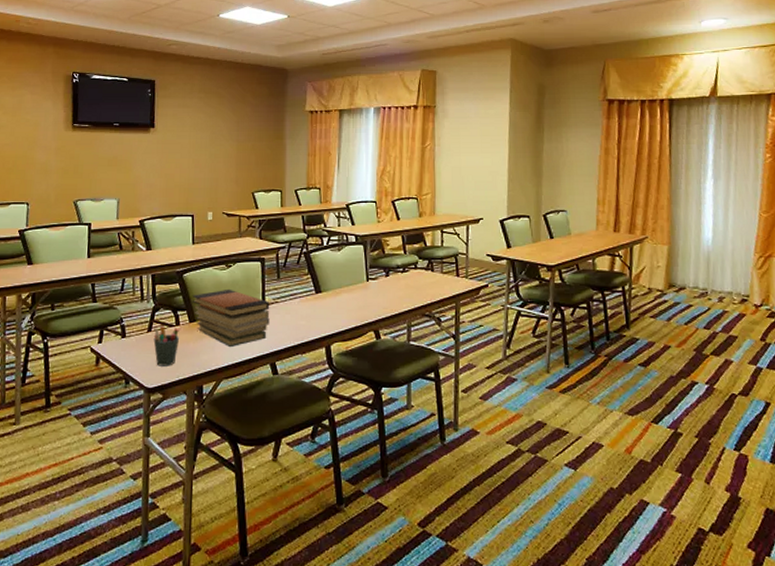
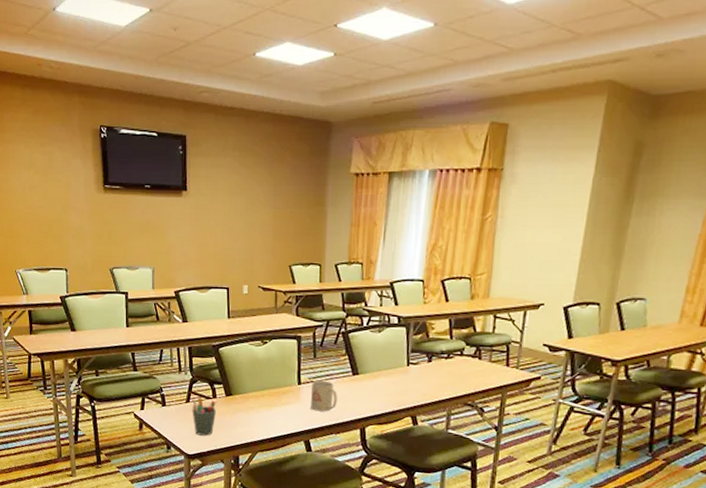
book stack: present [192,288,270,346] -> none [228,365,306,422]
mug: none [276,300,302,332] -> present [311,380,338,412]

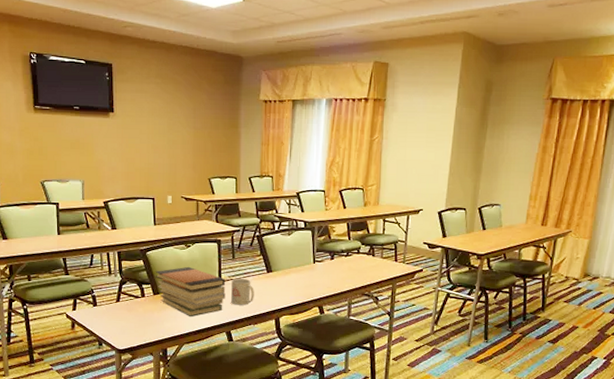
pen holder: present [192,397,216,436] -> none [122,296,145,332]
book stack: none [228,365,306,422] -> present [155,266,226,317]

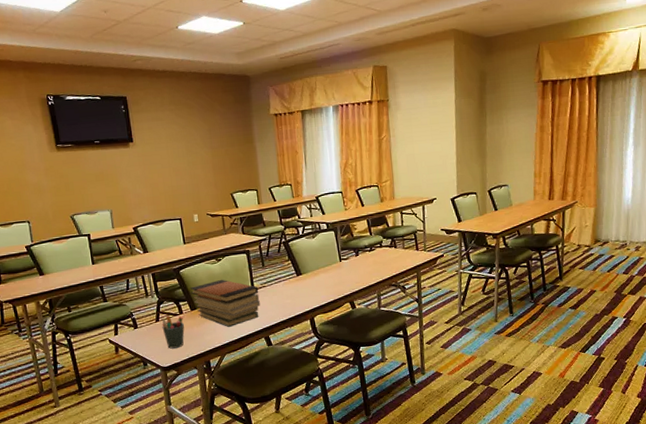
pen holder: none [122,296,145,332] -> present [161,315,185,349]
mug: present [231,278,254,306] -> none [264,284,288,311]

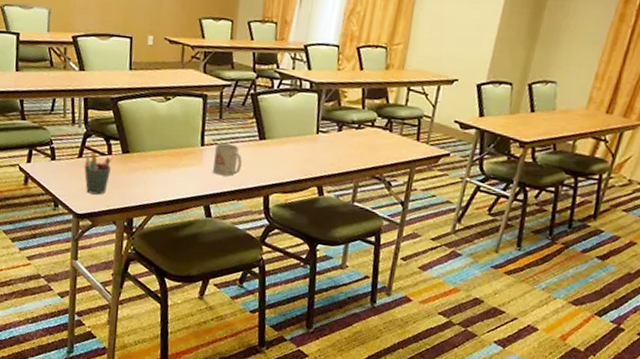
book stack: present [190,279,260,327] -> none [126,123,209,184]
mug: none [264,284,288,311] -> present [213,142,242,177]

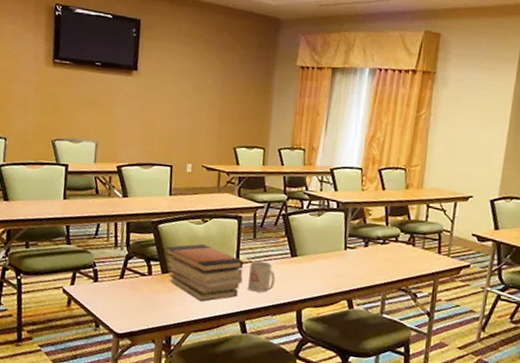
pen holder: present [84,152,111,195] -> none [125,273,151,314]
book stack: none [126,123,209,184] -> present [165,243,244,302]

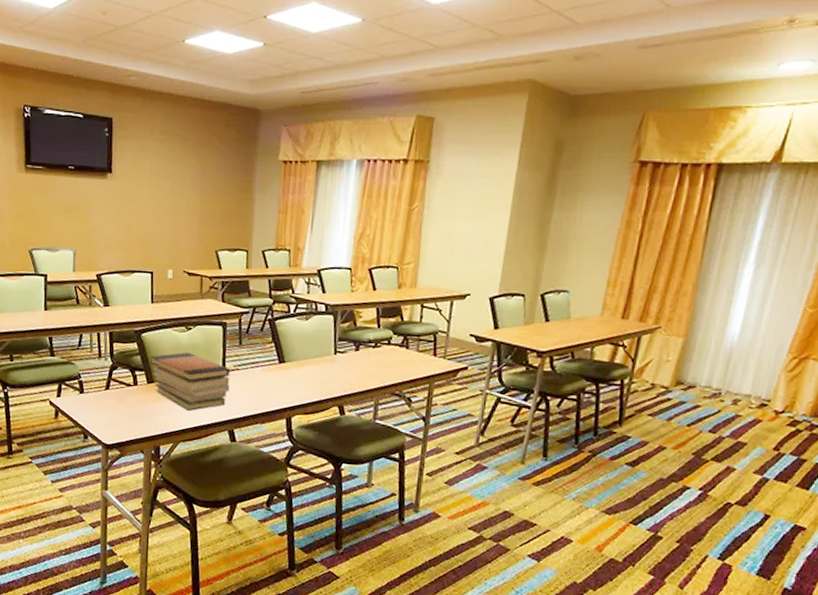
mug: present [248,260,276,293] -> none [236,368,263,401]

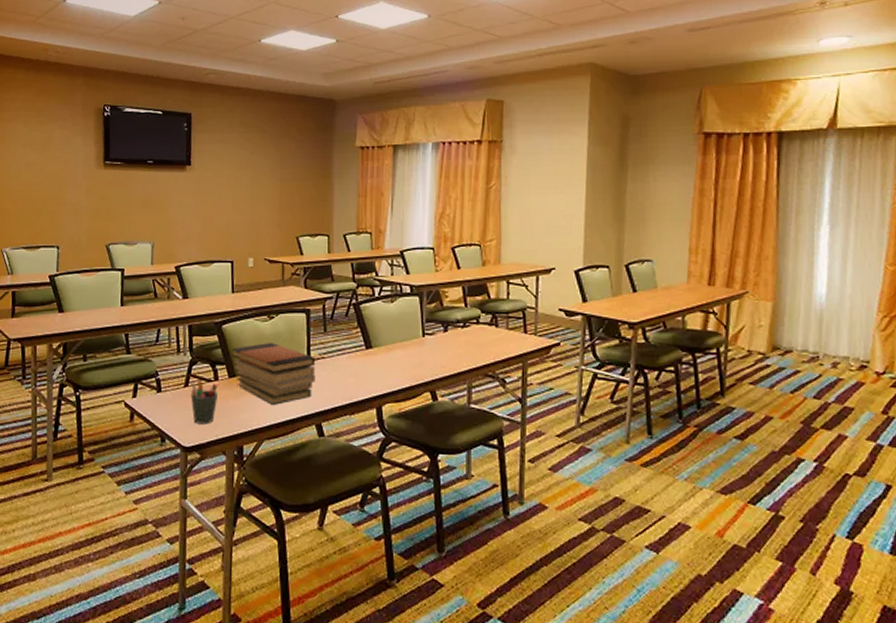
pen holder: none [111,384,137,425] -> present [190,380,218,424]

